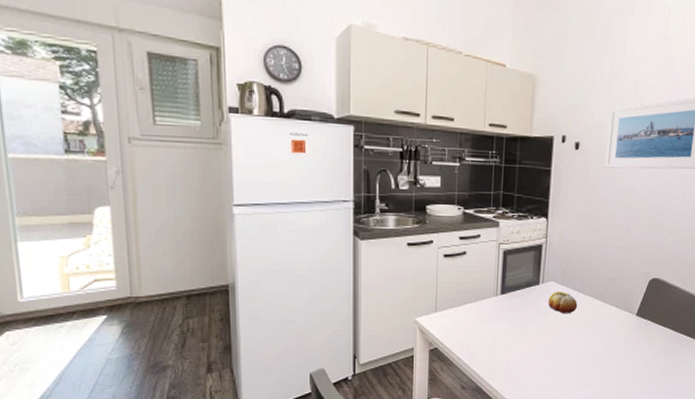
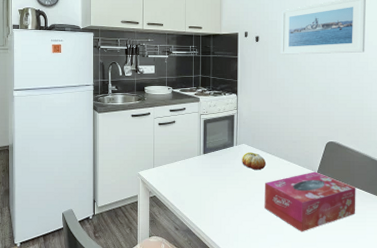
tissue box: none [571,314,678,385] -> present [264,171,356,232]

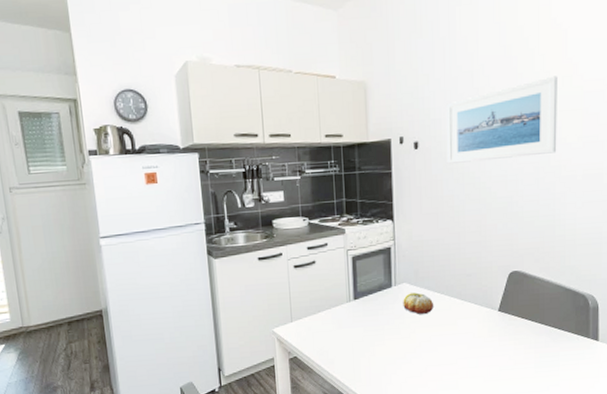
tissue box: present [264,171,356,232] -> none [432,309,547,385]

